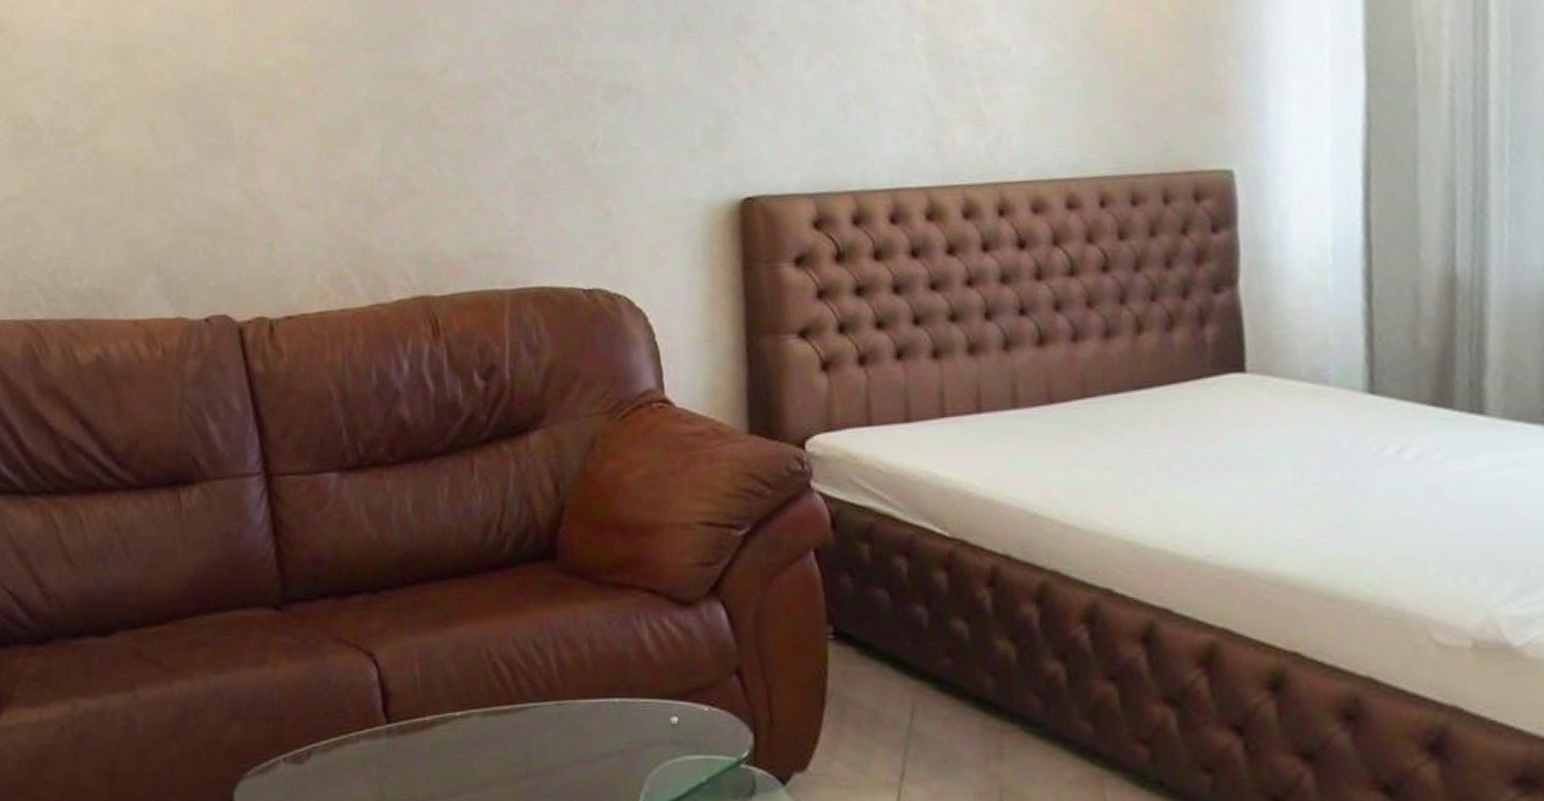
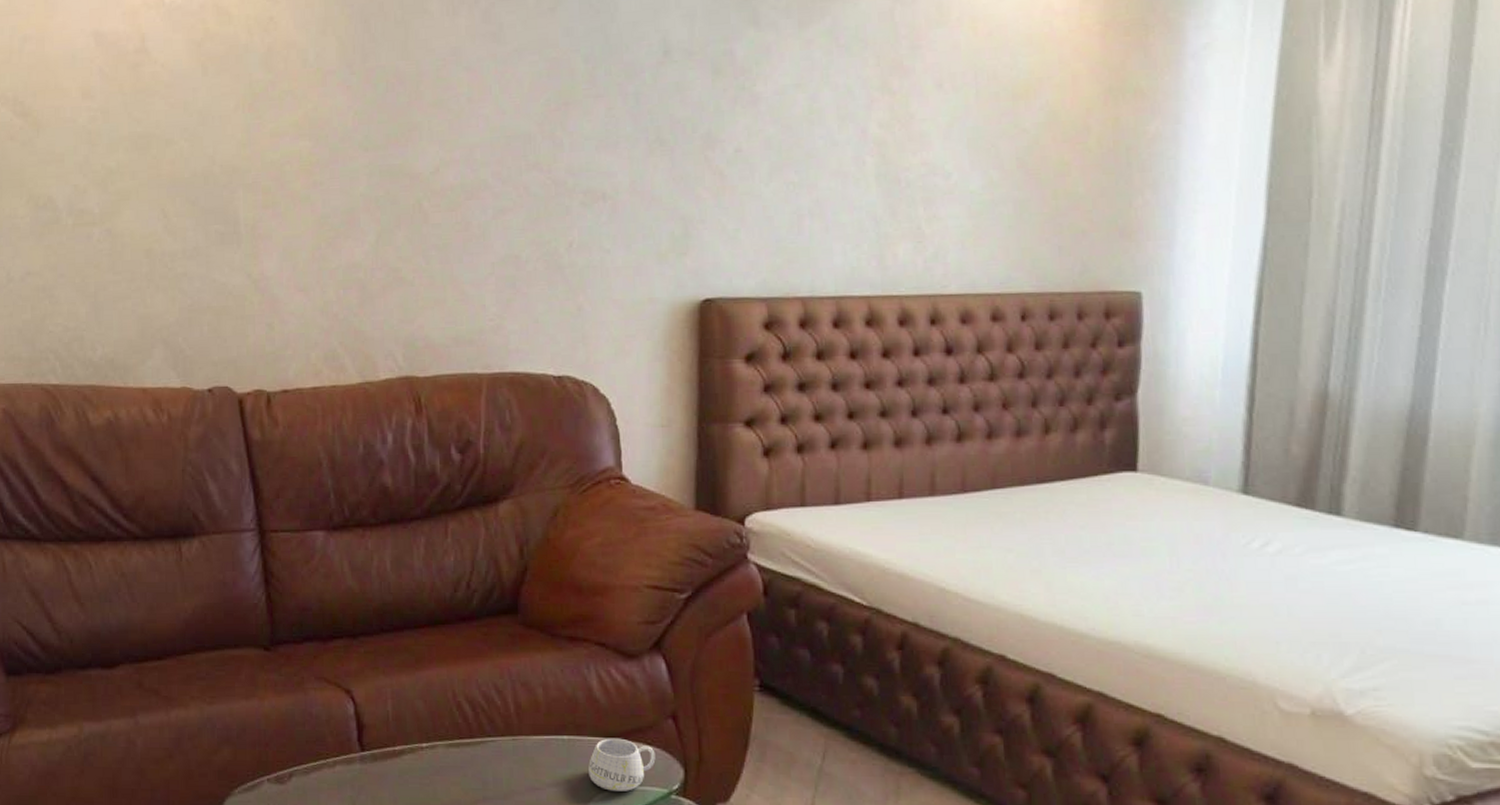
mug: none [644,699,721,761] -> present [589,738,656,791]

